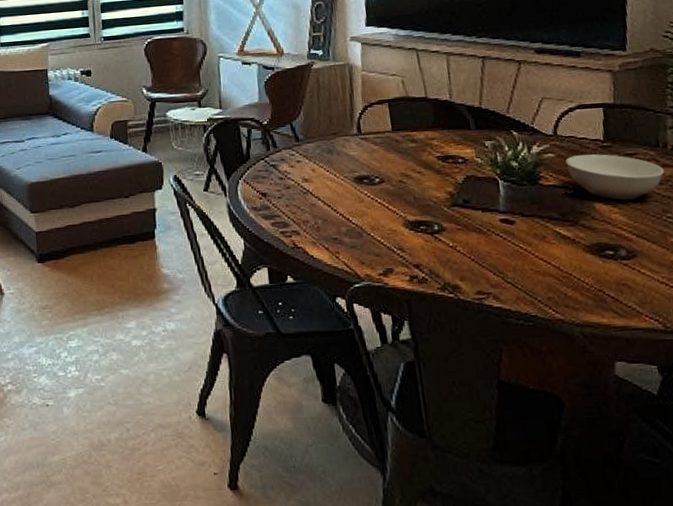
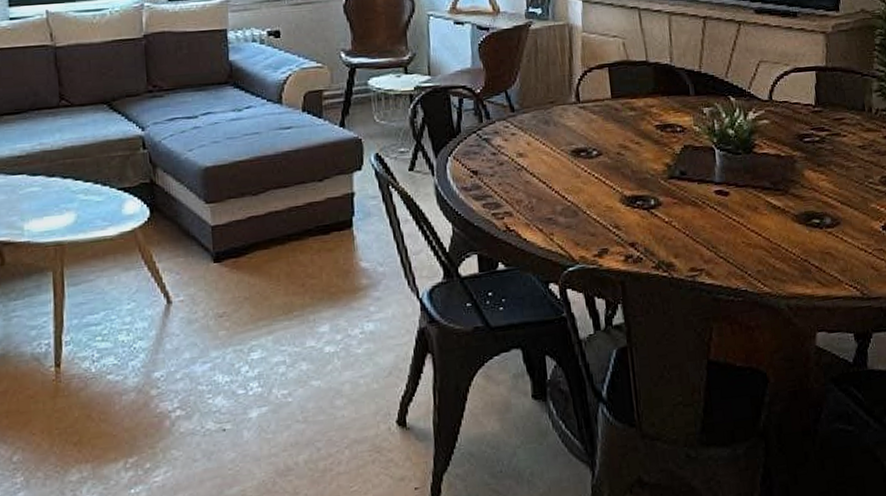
bowl: present [566,154,665,200] -> none [779,119,869,167]

